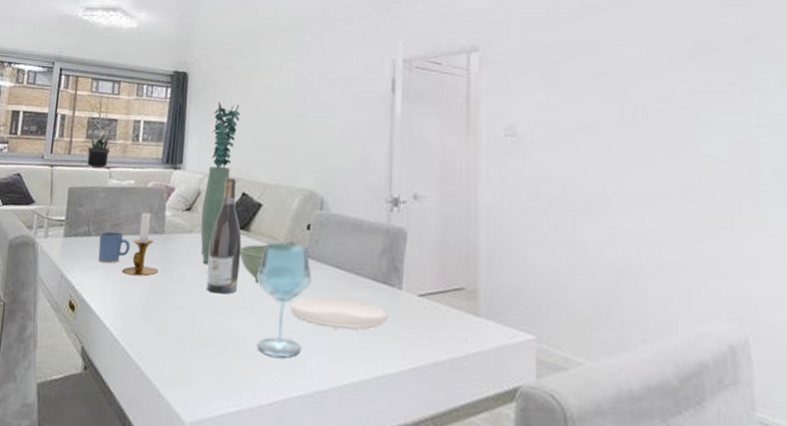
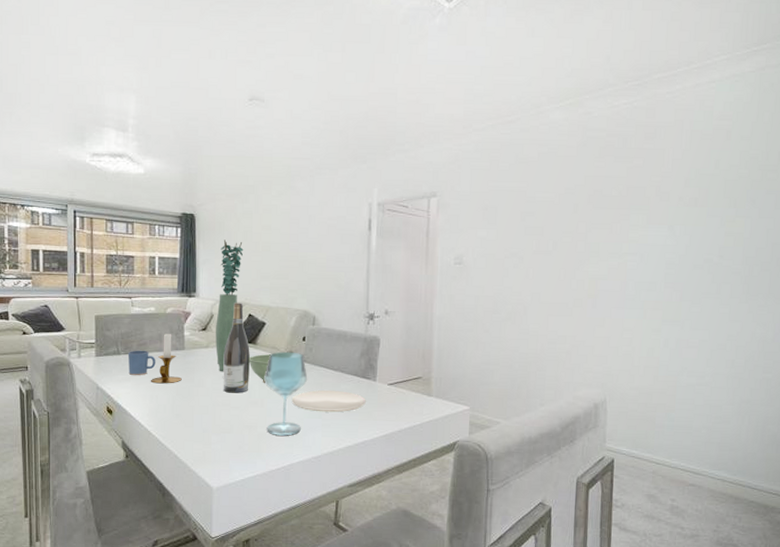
planter: present [87,133,111,168] -> none [108,269,130,298]

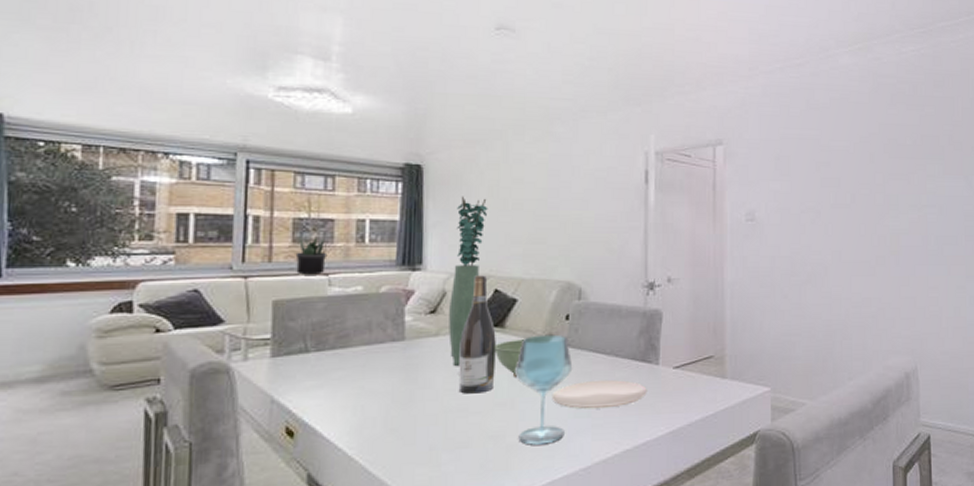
planter: none [108,269,130,298] -> present [295,236,328,275]
mug: present [127,350,156,376] -> none [320,344,363,381]
candlestick: present [151,334,182,384] -> none [355,320,400,389]

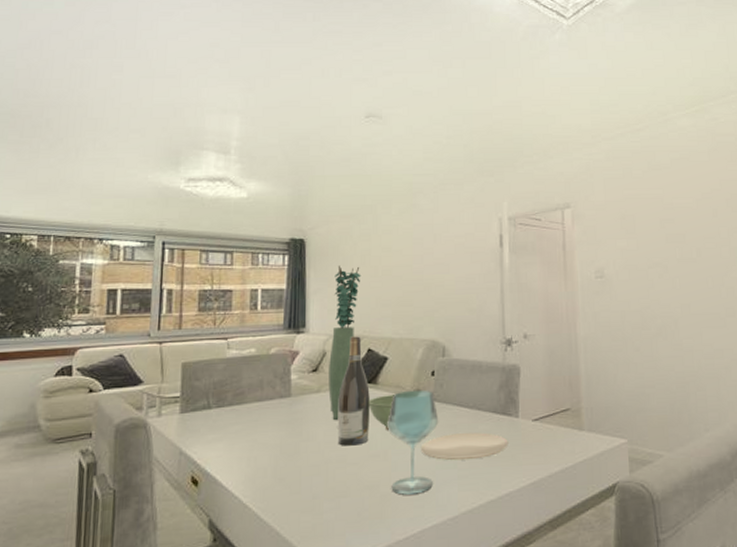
planter: present [295,236,328,275] -> none [200,306,227,340]

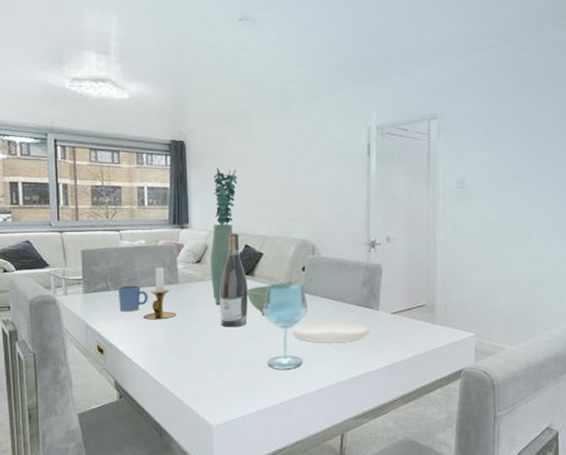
mug: none [220,401,255,434] -> present [117,285,148,313]
candlestick: none [249,379,287,442] -> present [144,267,176,320]

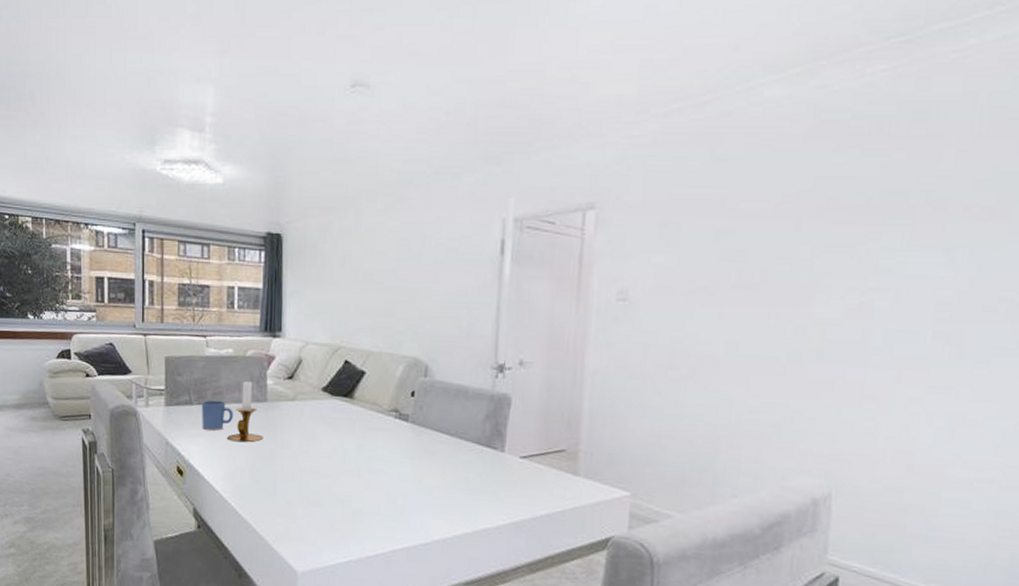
vase: present [211,167,238,305] -> none [304,266,341,430]
wine bottle: present [220,233,248,327] -> none [311,345,346,459]
bowl: present [246,286,269,316] -> none [343,411,371,447]
wine glass: present [263,282,309,369] -> none [362,409,417,515]
plate: present [292,320,369,344] -> none [395,460,491,490]

